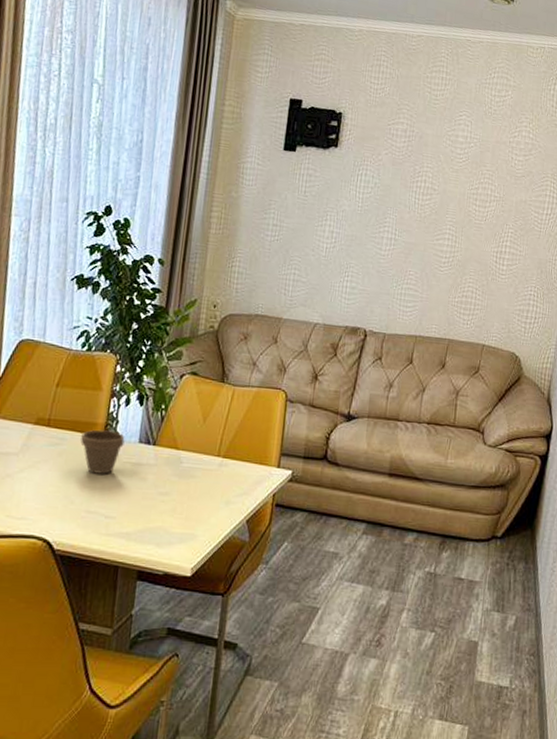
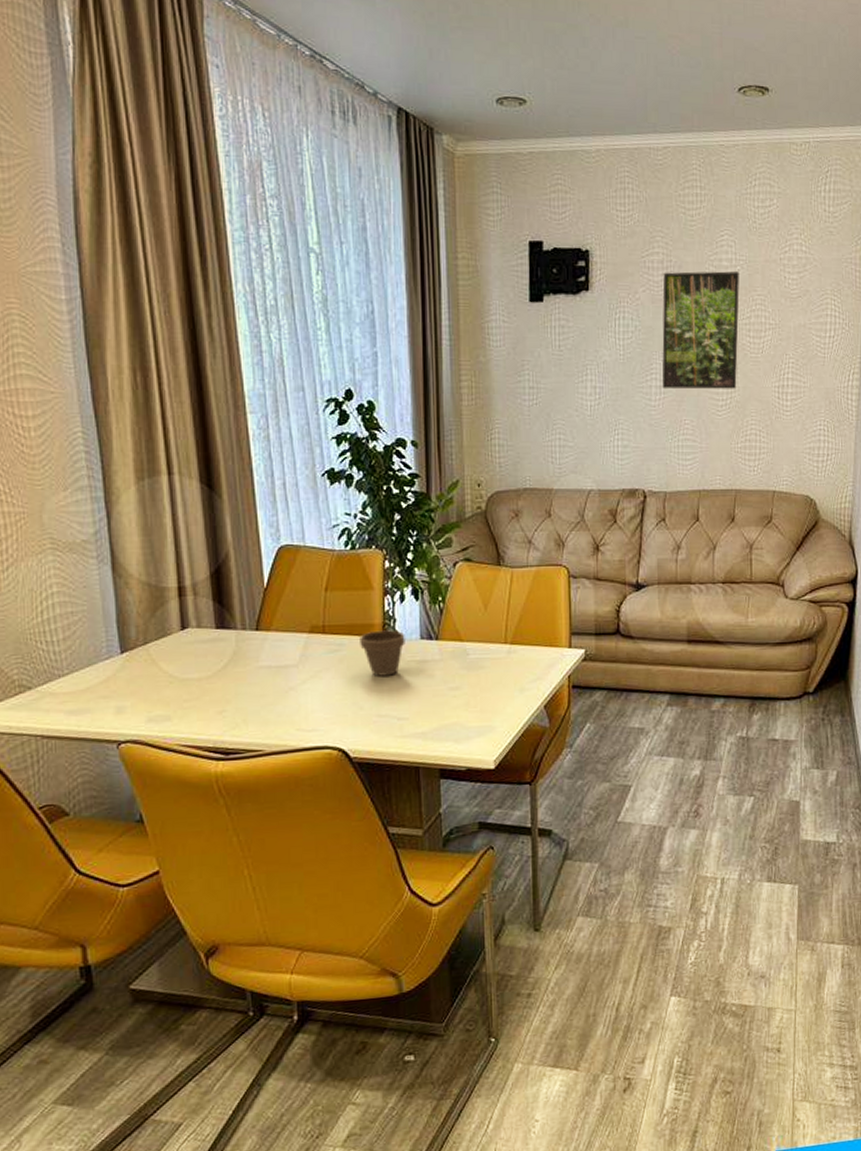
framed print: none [392,140,472,249] -> present [662,271,740,389]

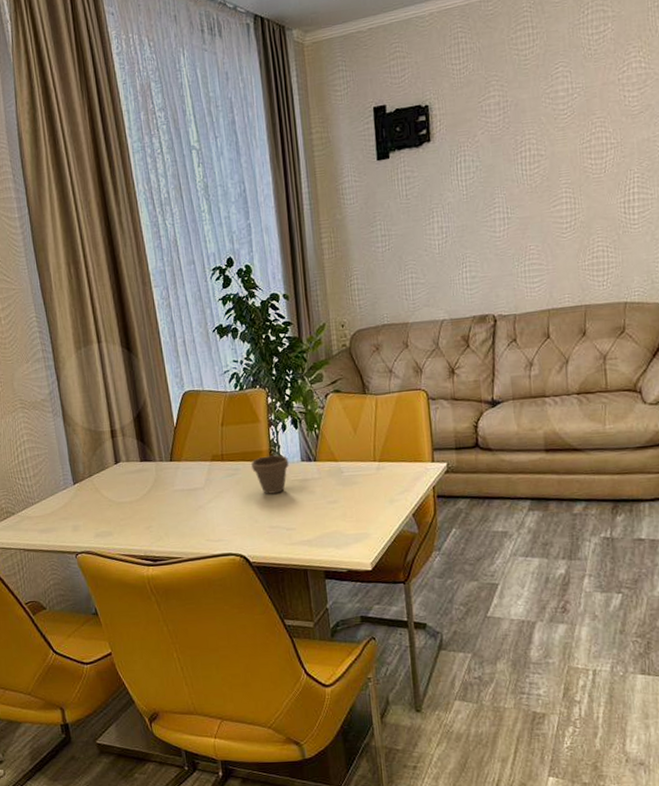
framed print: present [662,271,740,389] -> none [500,99,581,219]

